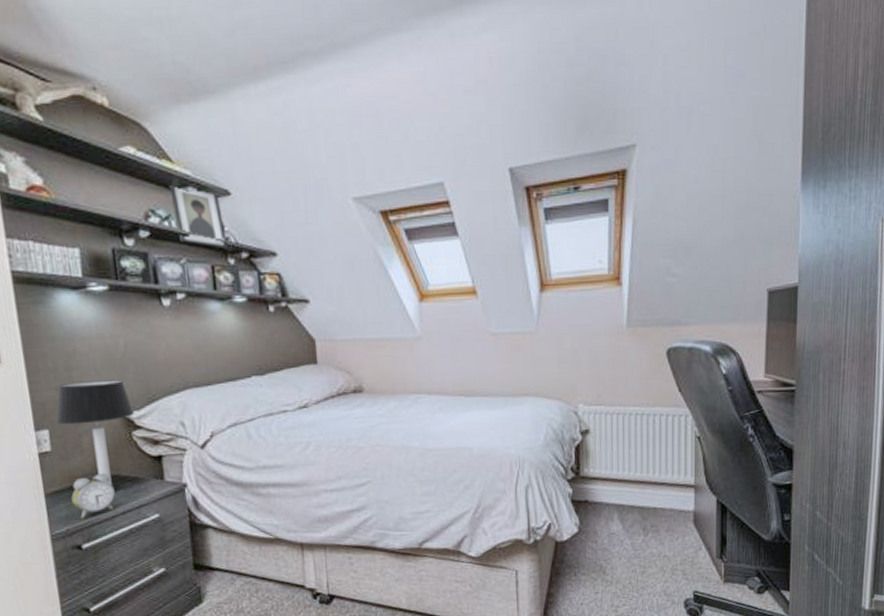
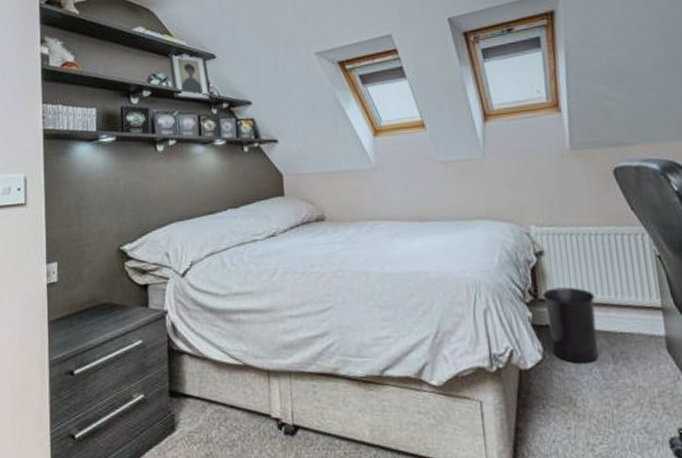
table lamp: present [55,379,134,485] -> none [64,216,128,313]
alarm clock: present [71,472,116,519] -> none [70,301,107,346]
waste bin: none [585,465,634,536] -> present [543,287,599,364]

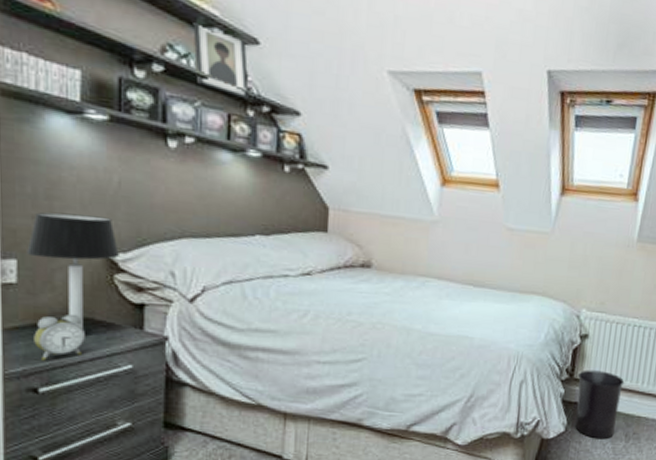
table lamp: none [64,216,128,313] -> present [26,212,119,329]
alarm clock: none [70,301,107,346] -> present [34,313,87,361]

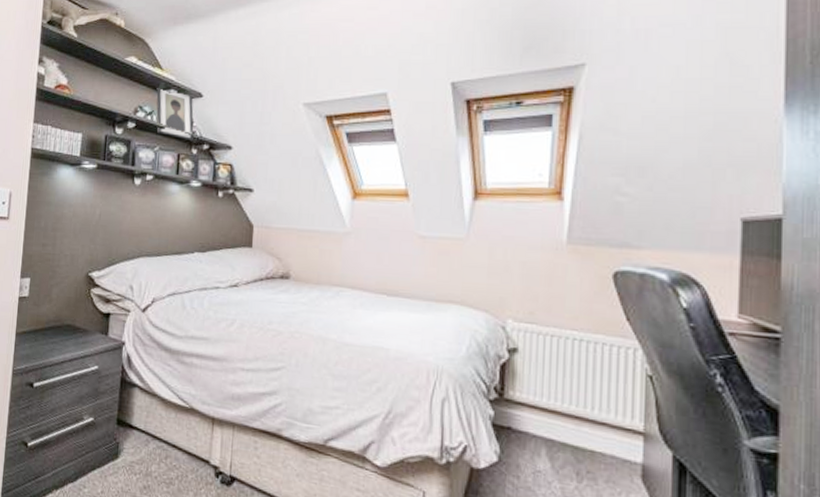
table lamp: present [26,212,119,329] -> none [36,240,96,334]
alarm clock: present [34,313,87,361] -> none [34,321,69,360]
waste bin: present [575,370,625,440] -> none [510,389,569,476]

